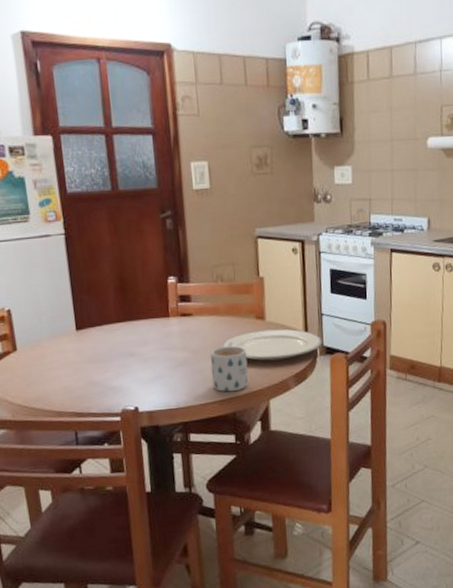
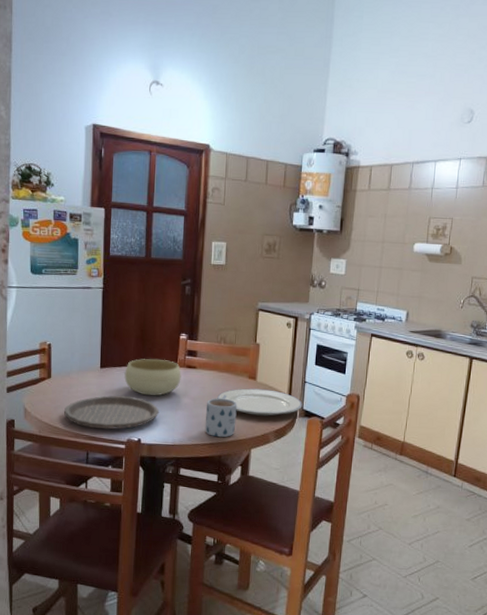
plate: none [39,359,156,403] -> present [64,395,160,429]
bowl: none [106,309,176,356] -> present [124,359,181,396]

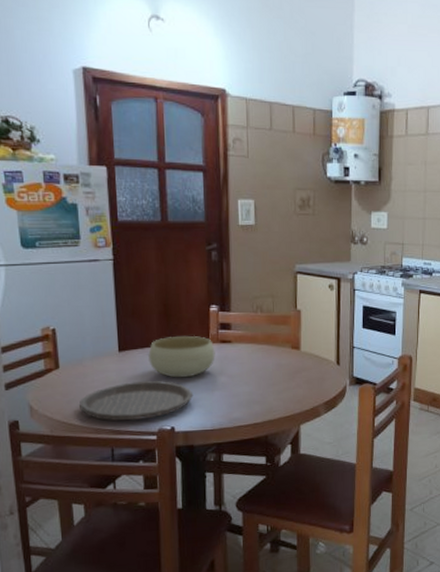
mug: present [205,398,237,438] -> none [246,372,282,416]
plate: present [217,388,303,416] -> none [258,359,352,388]

